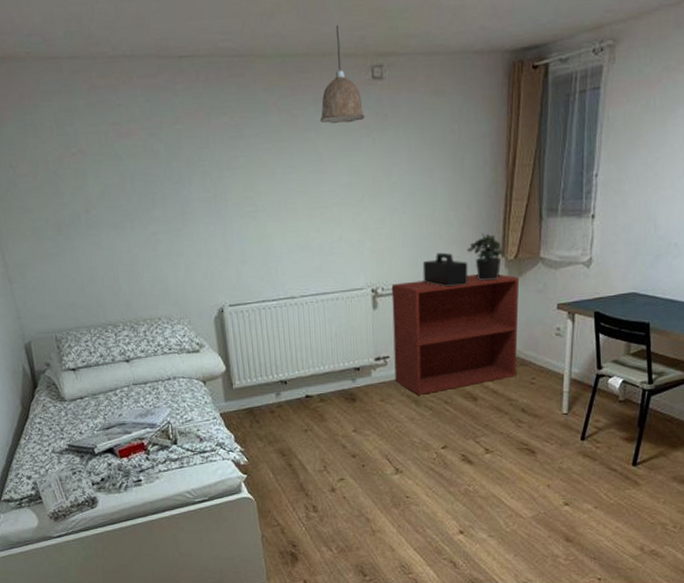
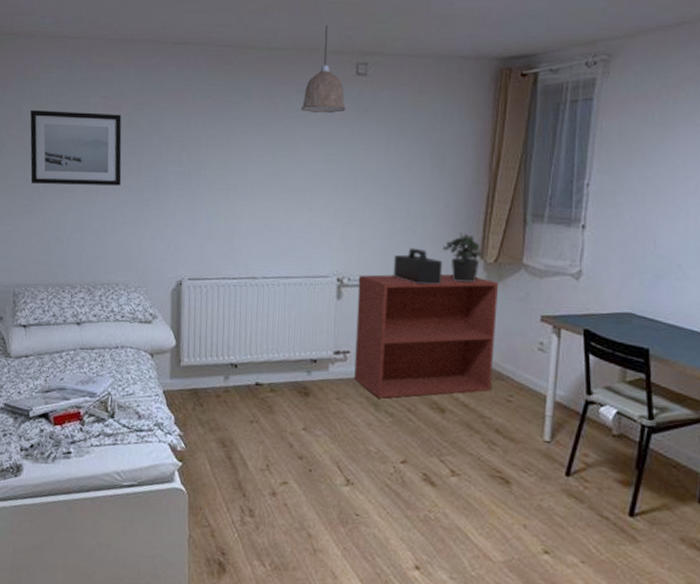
wall art: none [35,141,147,224] -> present [30,109,122,186]

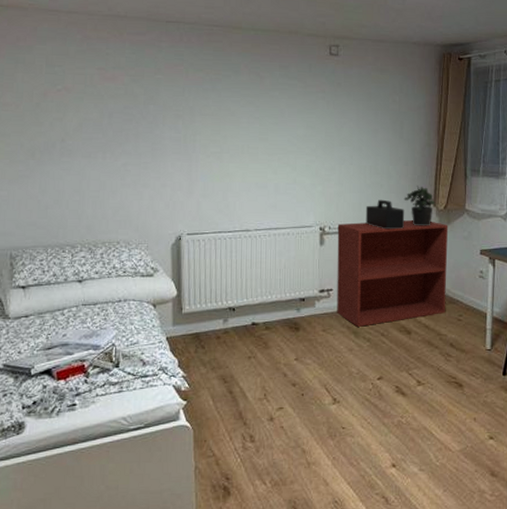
wall art: present [30,109,122,186] -> none [23,78,120,151]
pendant lamp: present [300,25,346,113] -> none [283,12,322,86]

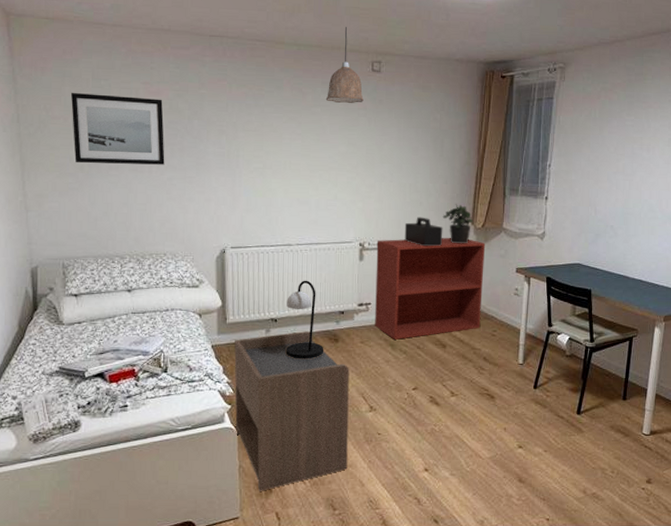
wall art: none [23,78,120,151] -> present [70,92,165,165]
nightstand: none [190,320,311,495] -> present [234,331,350,491]
table lamp: none [244,266,285,350] -> present [285,280,324,360]
pendant lamp: none [283,12,322,86] -> present [325,27,364,103]

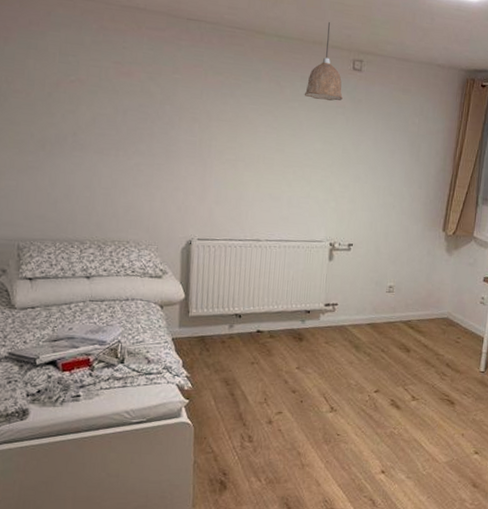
wall art: present [70,92,165,165] -> none [35,65,134,150]
nightstand: present [234,331,350,491] -> none [192,328,312,488]
table lamp: present [285,280,324,360] -> none [248,277,288,357]
tv stand: present [375,237,486,340] -> none [340,241,456,342]
speaker: present [404,217,443,247] -> none [375,220,415,251]
potted plant: present [442,204,474,244] -> none [414,210,445,250]

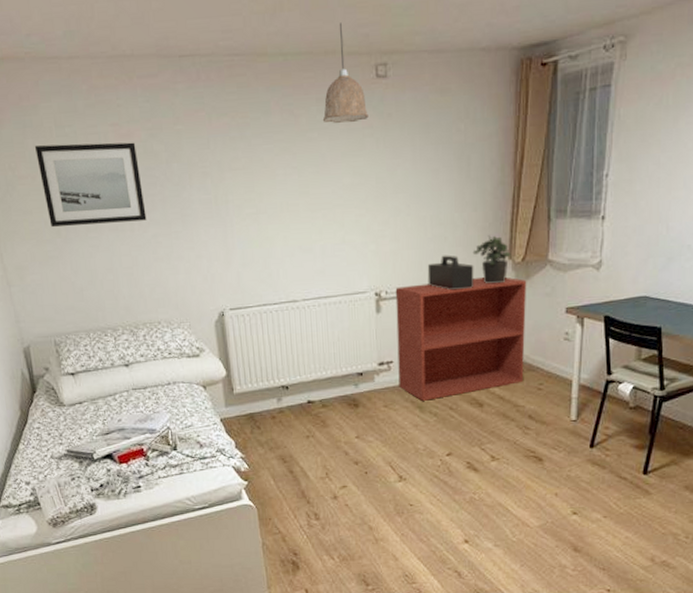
wall art: none [35,65,134,150] -> present [34,142,147,227]
tv stand: none [340,241,456,342] -> present [395,276,527,401]
speaker: none [375,220,415,251] -> present [427,255,474,291]
potted plant: none [414,210,445,250] -> present [472,235,512,284]

